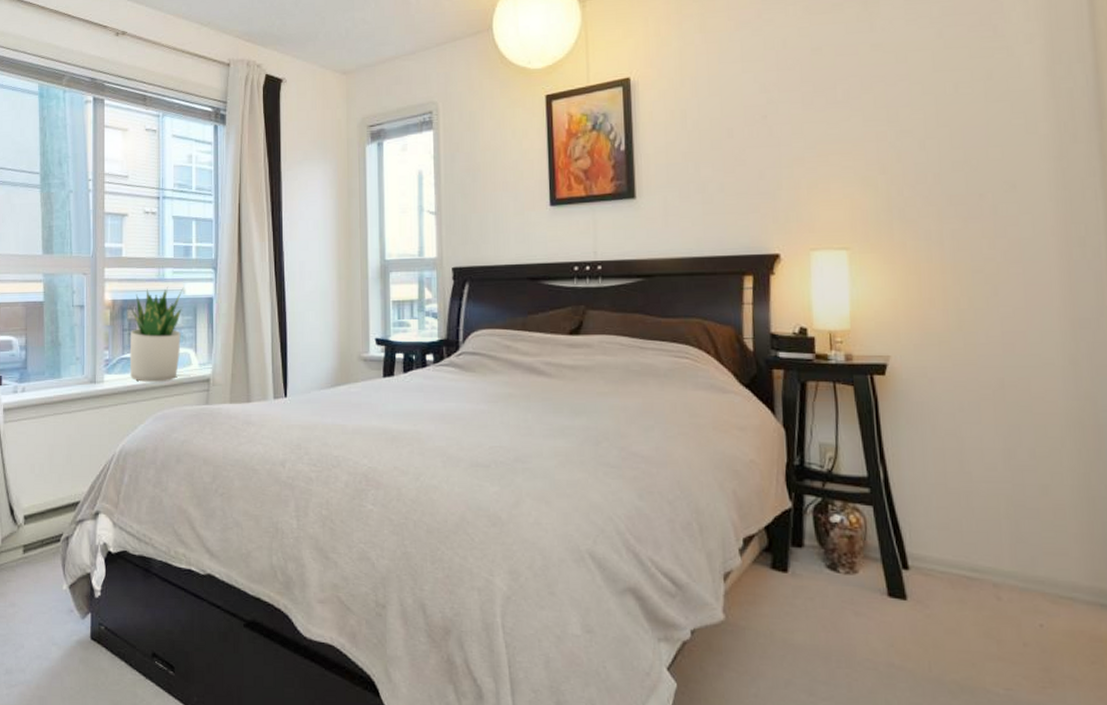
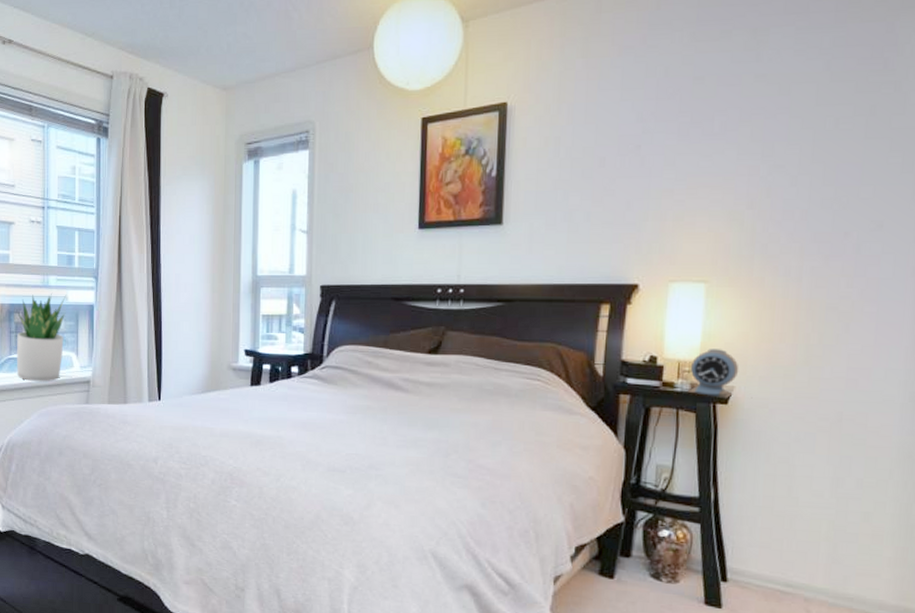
alarm clock: none [842,317,893,370] -> present [687,349,739,399]

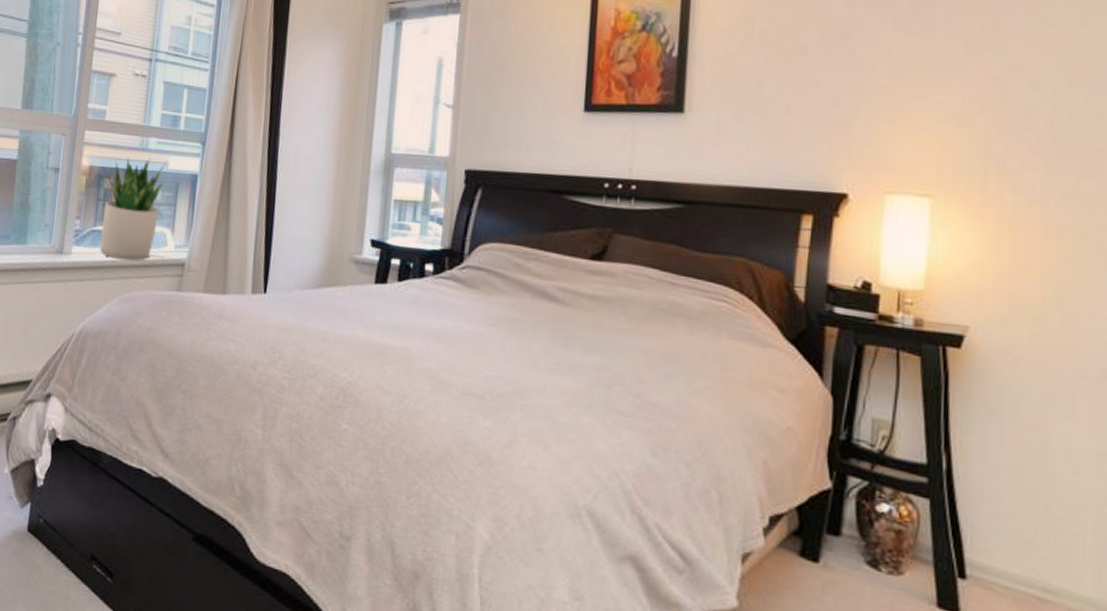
alarm clock: present [687,349,739,399] -> none [909,278,974,342]

